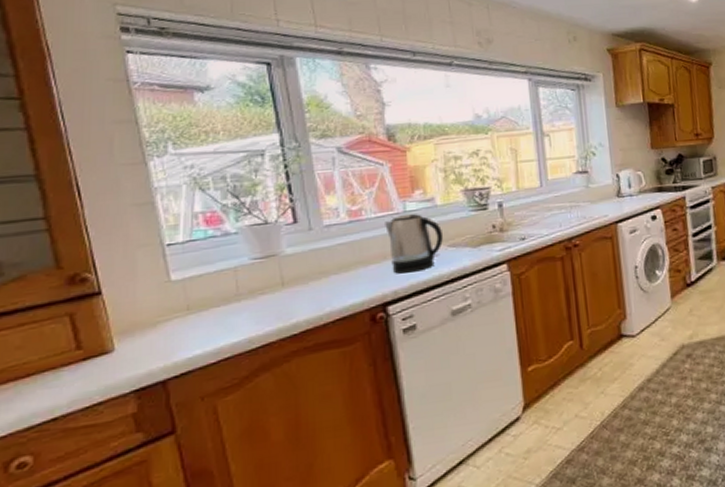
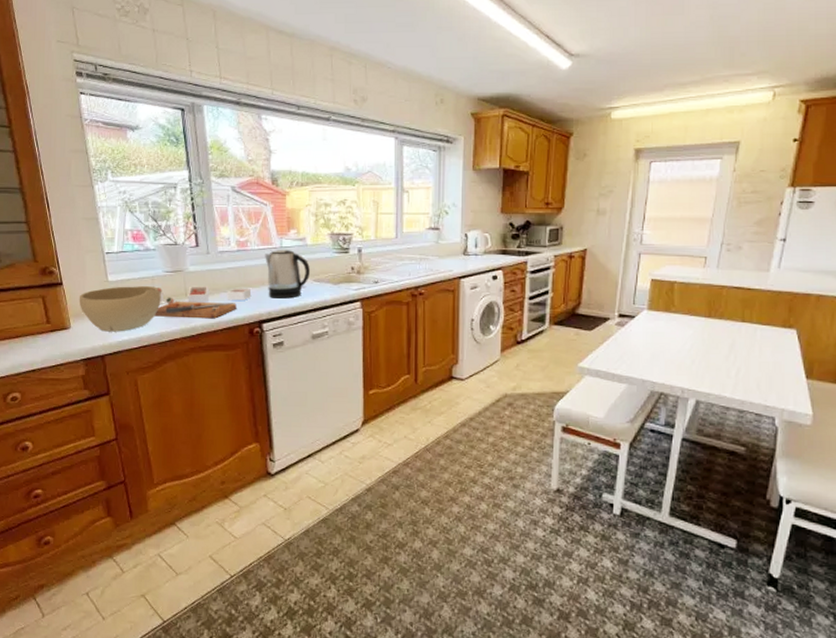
bowl: none [126,279,248,348] -> present [79,286,161,332]
cutting board: none [239,265,371,318] -> present [155,286,252,319]

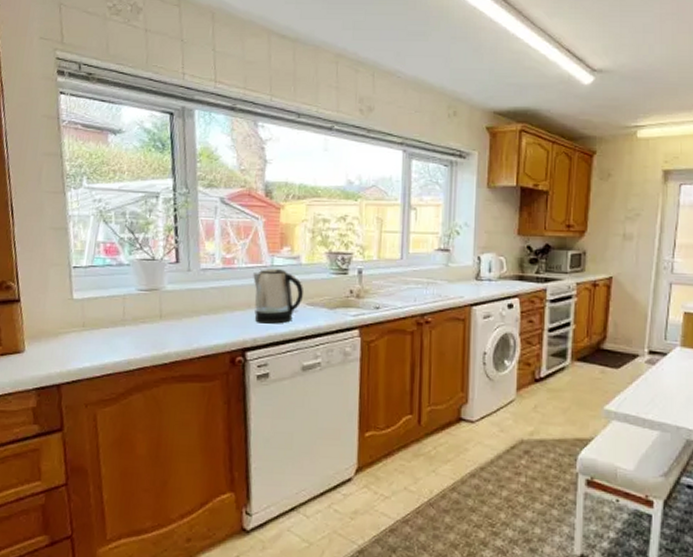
bowl: present [79,286,161,332] -> none [37,305,132,358]
cutting board: present [155,286,252,319] -> none [123,306,236,345]

